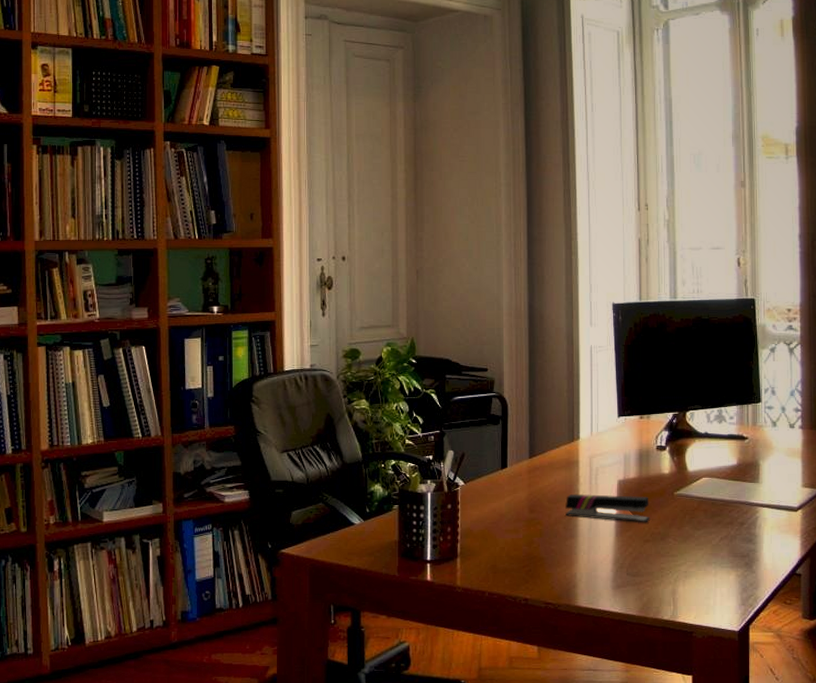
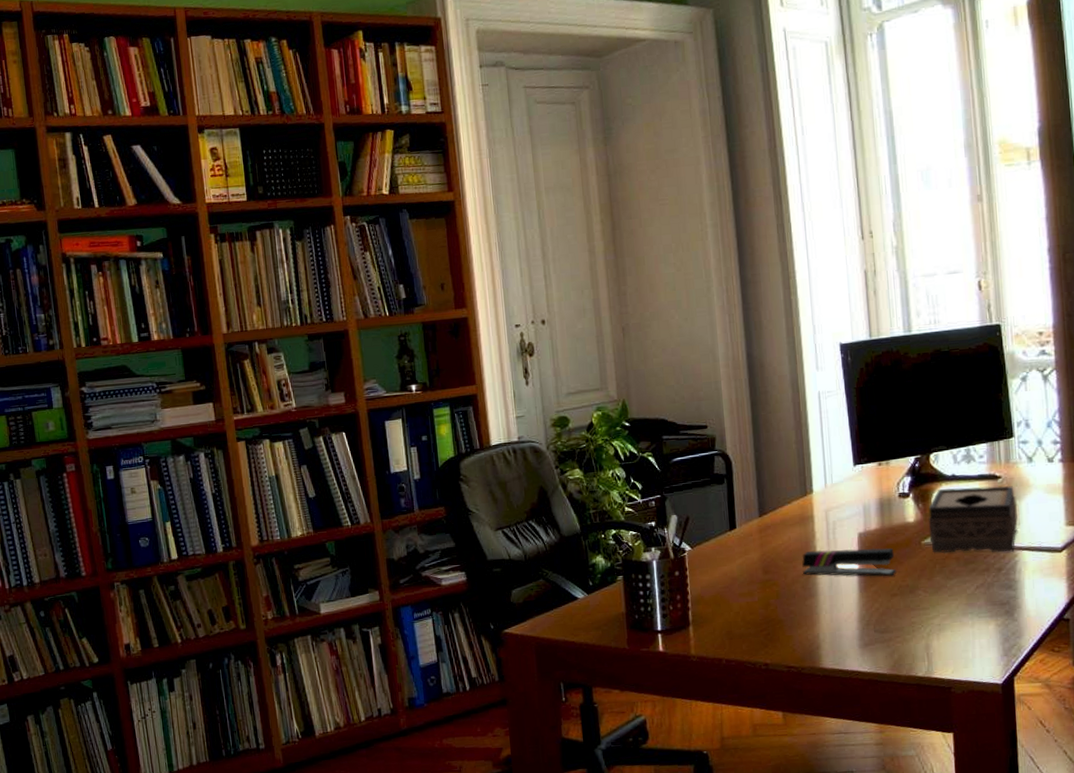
tissue box: none [681,444,760,508] -> present [928,485,1018,554]

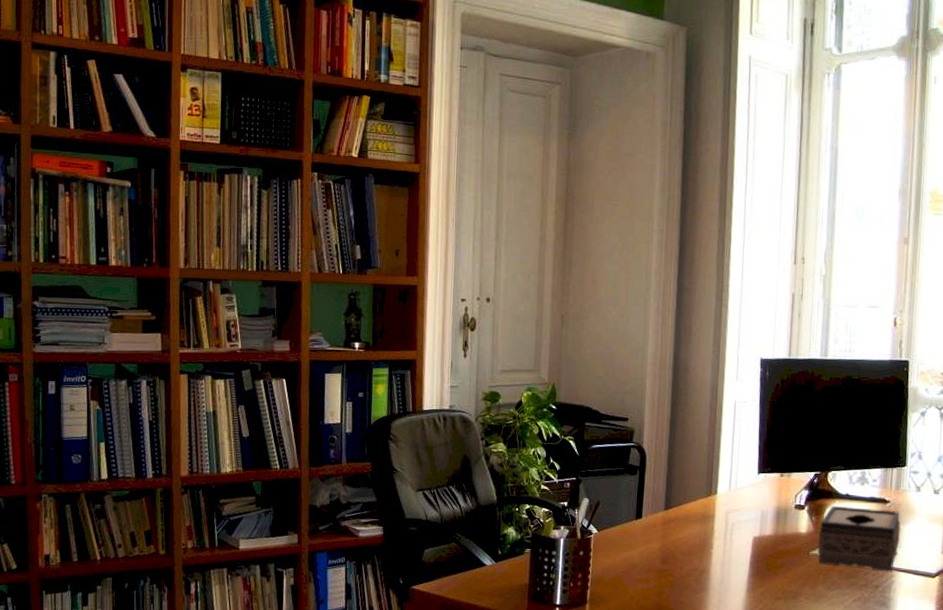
stapler: present [802,548,897,577] -> none [698,548,784,581]

